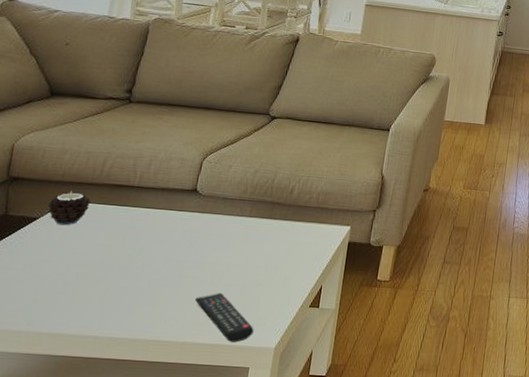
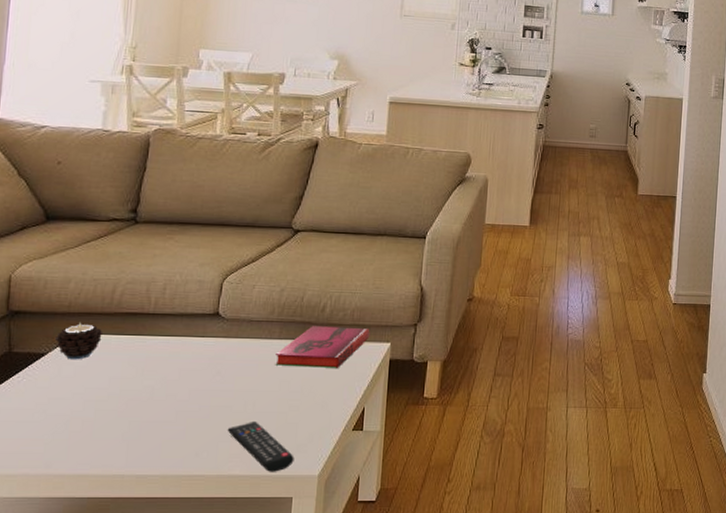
hardback book: none [244,206,333,247] -> present [275,326,370,368]

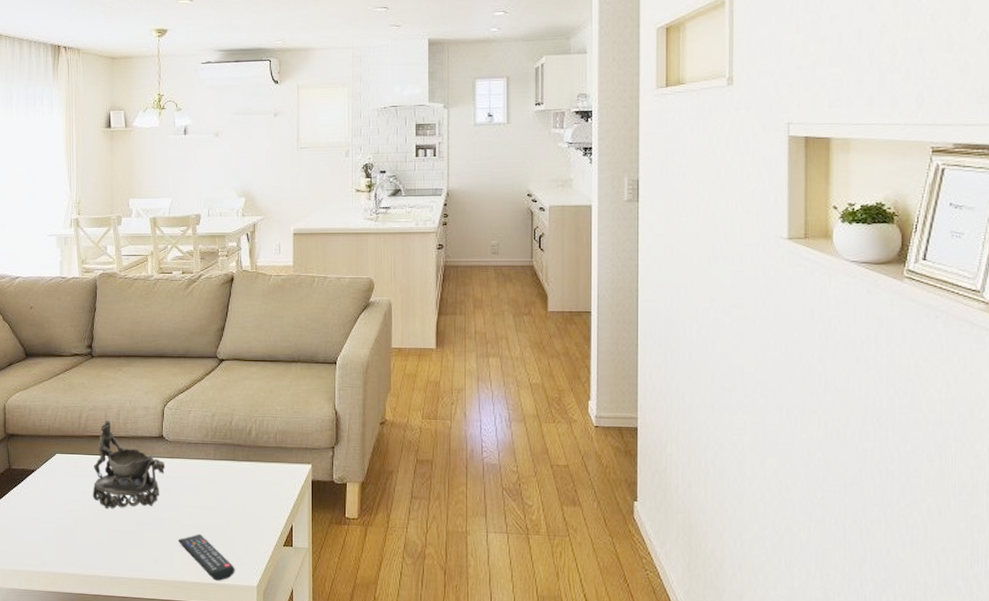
candle: present [54,322,104,360] -> none [40,443,76,476]
decorative bowl: none [121,294,219,396] -> present [92,420,166,509]
hardback book: present [275,326,370,368] -> none [212,448,292,488]

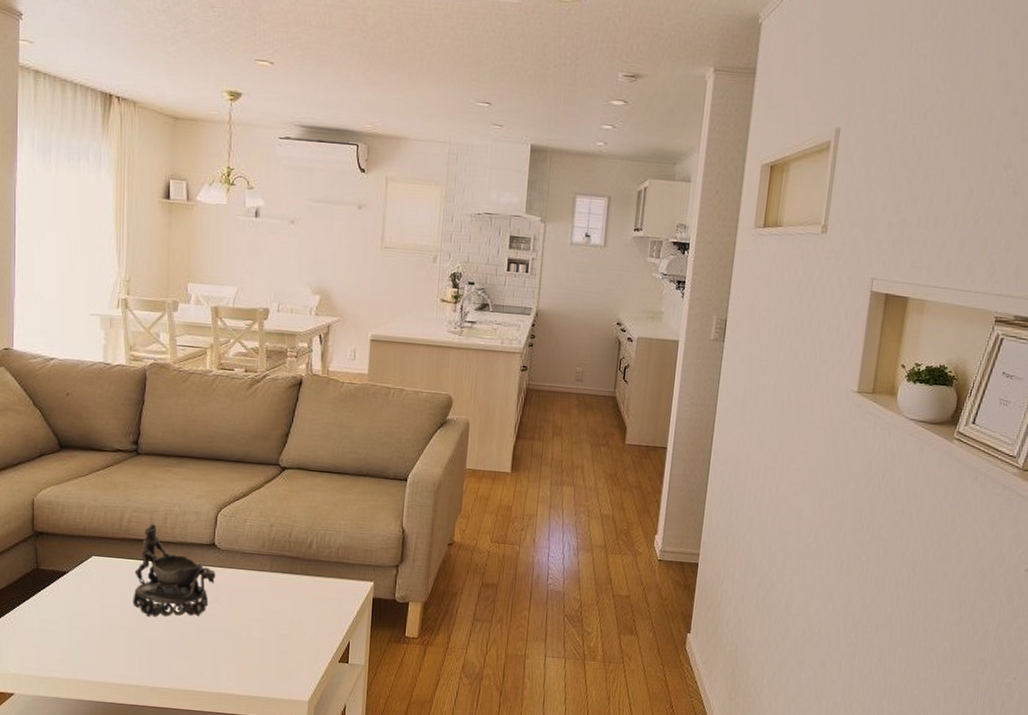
remote control: present [178,533,235,581] -> none [226,646,286,695]

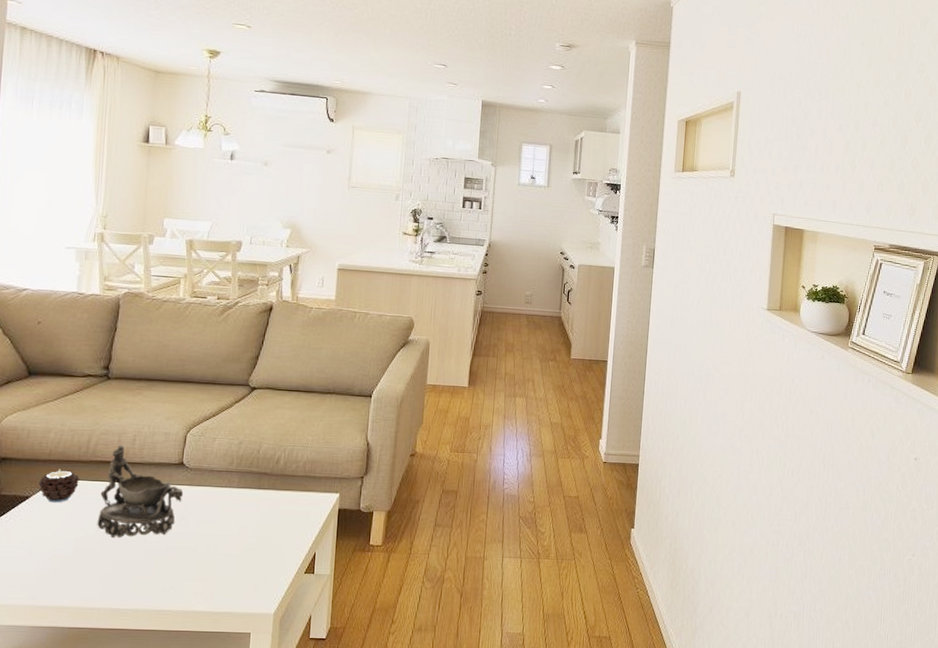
candle: none [73,545,115,580] -> present [37,469,81,503]

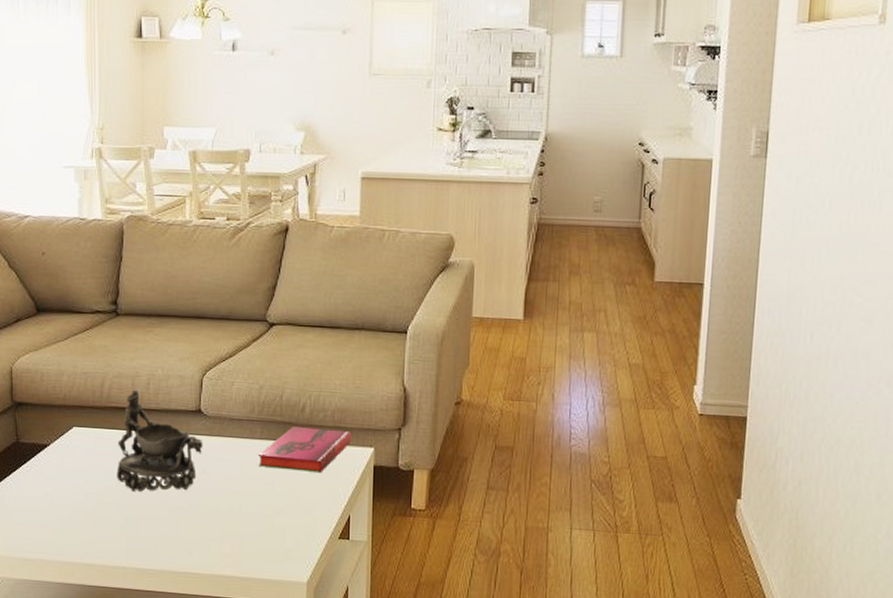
candle: present [37,469,81,503] -> none [54,415,97,453]
hardback book: none [234,476,321,516] -> present [258,426,352,472]

